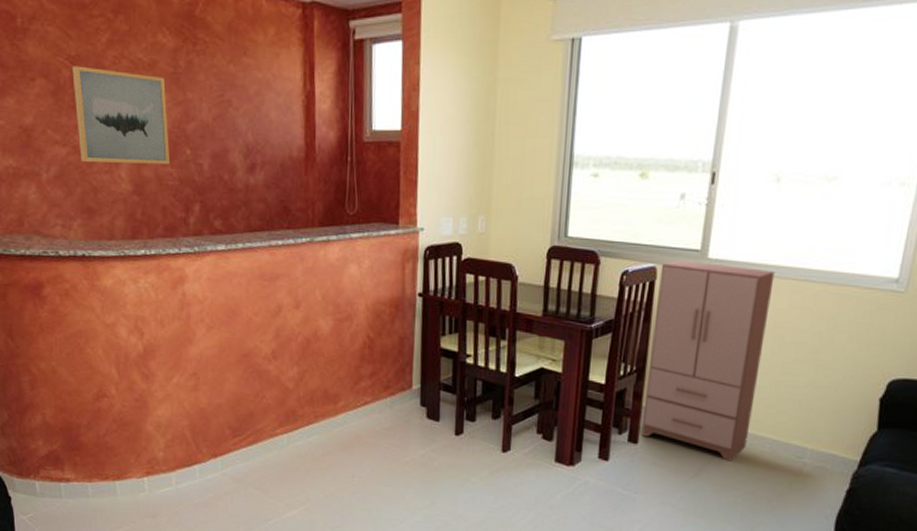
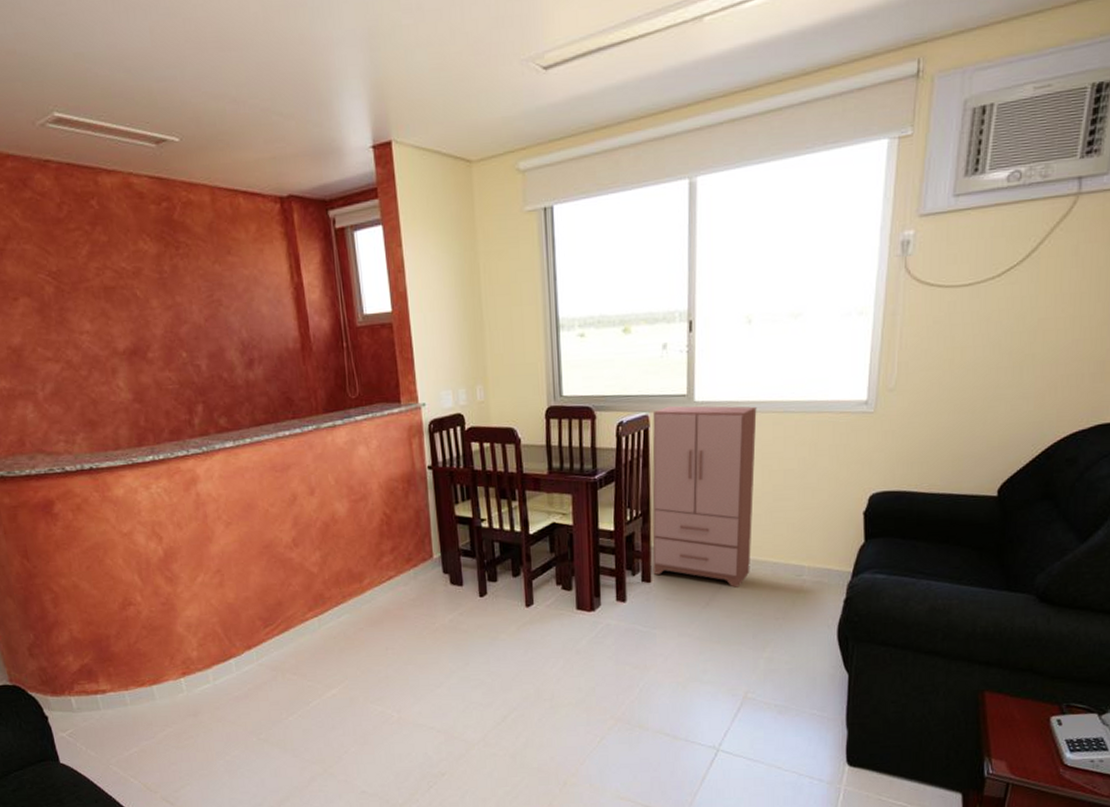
wall art: present [72,66,169,165] -> none [55,281,167,375]

